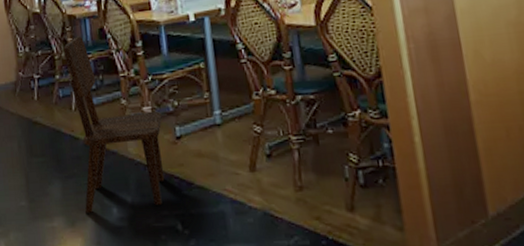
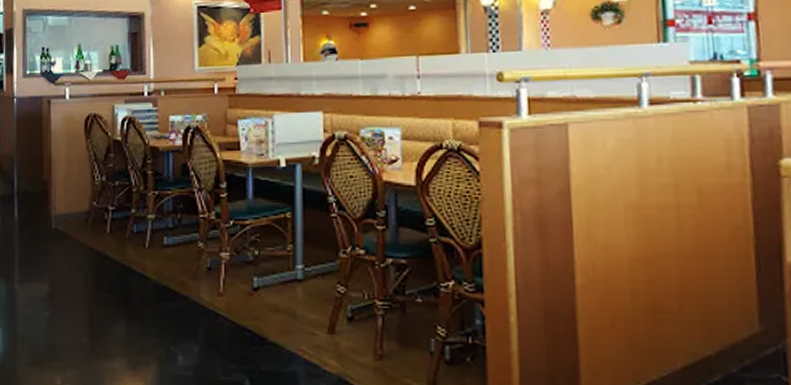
dining chair: present [63,36,165,213] -> none [142,170,240,359]

